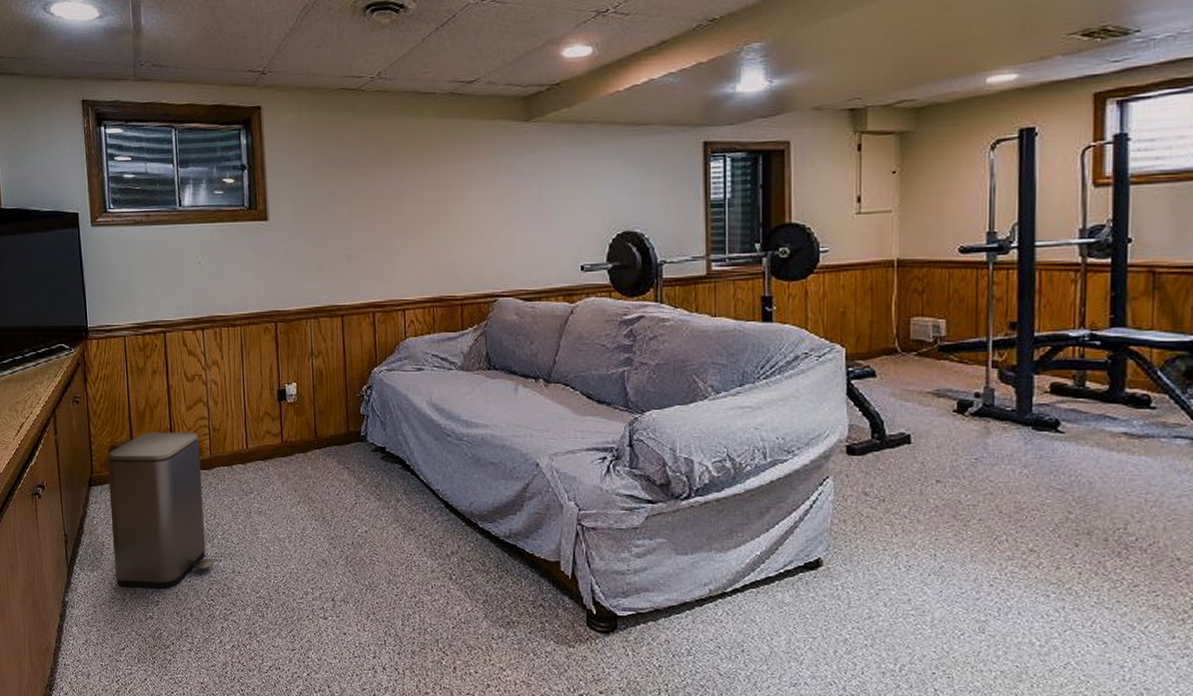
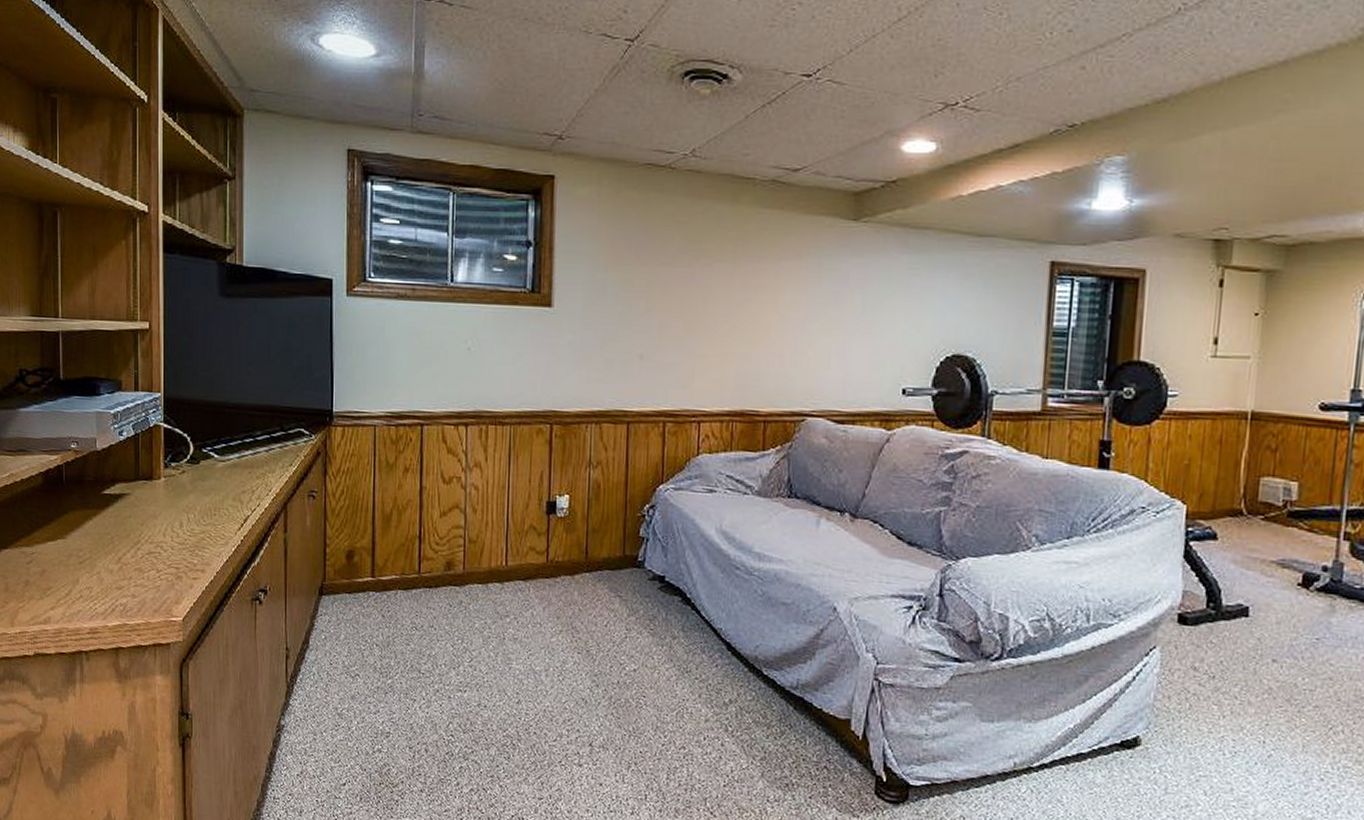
pedal bin: present [107,432,215,589] -> none [341,538,458,719]

